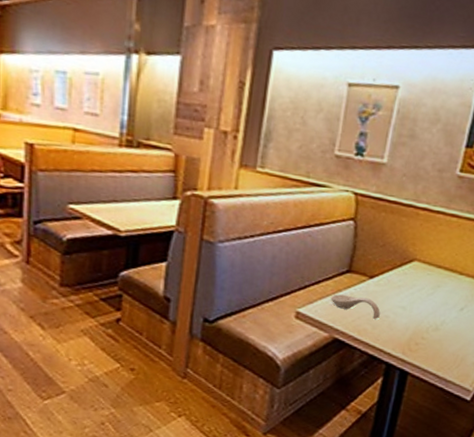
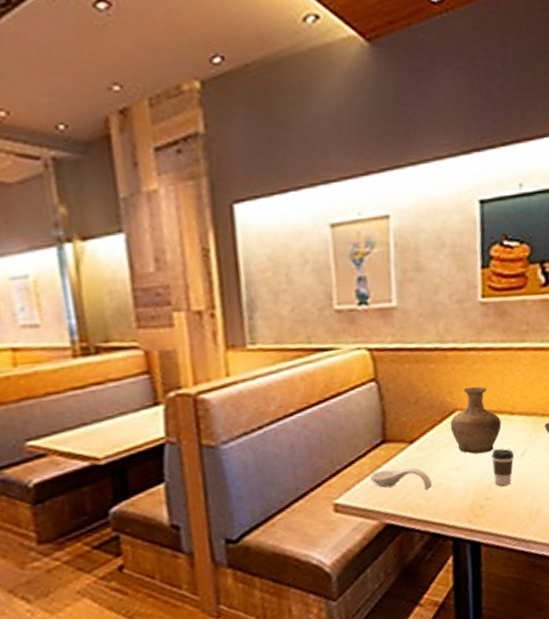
vase: none [406,243,451,301] -> present [449,386,502,454]
coffee cup: none [432,300,455,332] -> present [492,449,515,487]

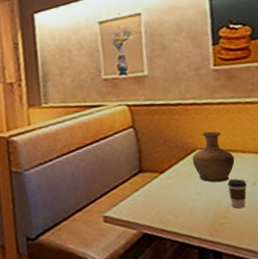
spoon rest: present [370,467,432,492] -> none [131,191,179,210]

